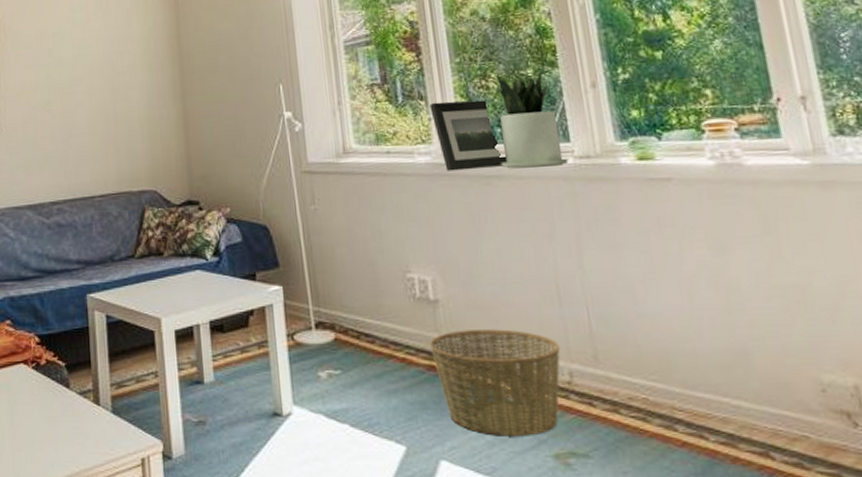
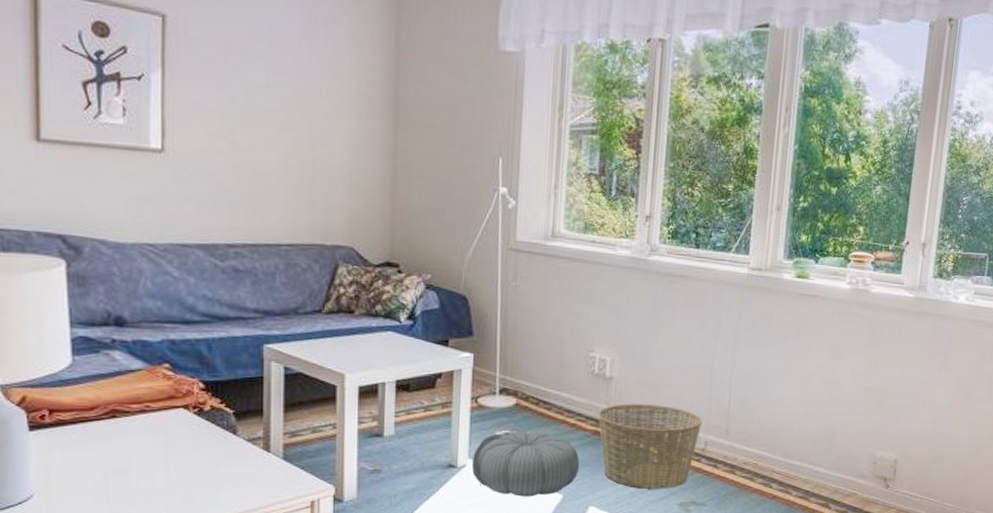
pouf: none [297,370,420,450] -> present [471,431,580,497]
picture frame: present [430,99,508,171] -> none [638,201,703,269]
planter: present [496,71,570,169] -> none [689,187,745,274]

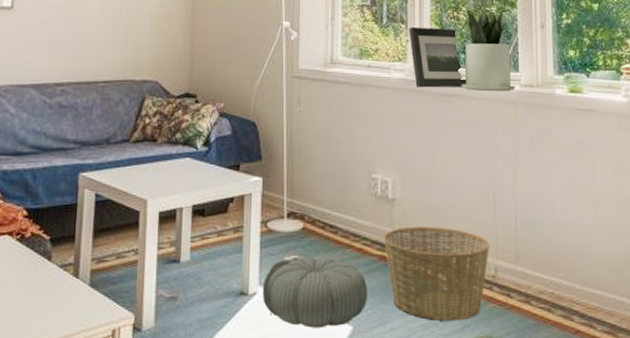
picture frame: none [638,201,703,269] -> present [409,27,470,88]
planter: none [689,187,745,274] -> present [461,10,517,91]

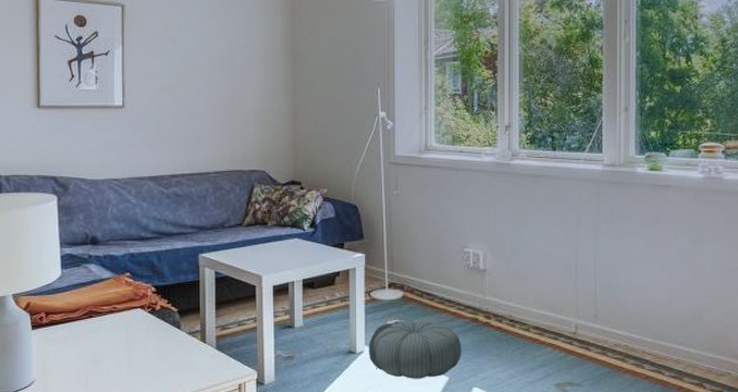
basket: present [383,226,490,321] -> none [475,293,572,371]
picture frame: present [409,27,470,88] -> none [499,113,557,170]
planter: present [461,10,517,91] -> none [547,95,600,171]

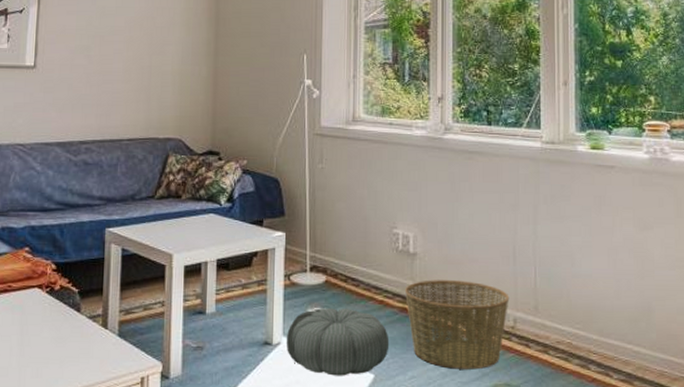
basket: none [475,293,572,371] -> present [404,280,510,370]

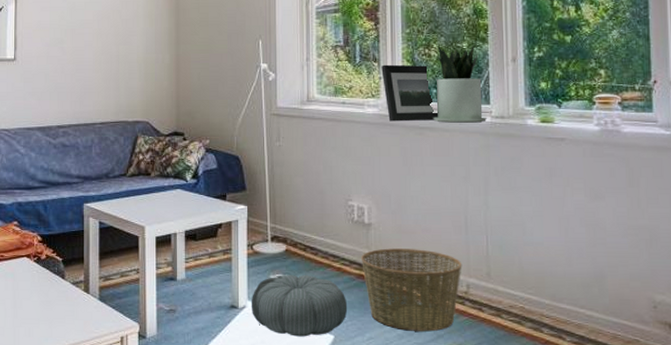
picture frame: none [431,84,492,145] -> present [381,64,442,122]
planter: none [482,67,538,148] -> present [433,45,488,123]

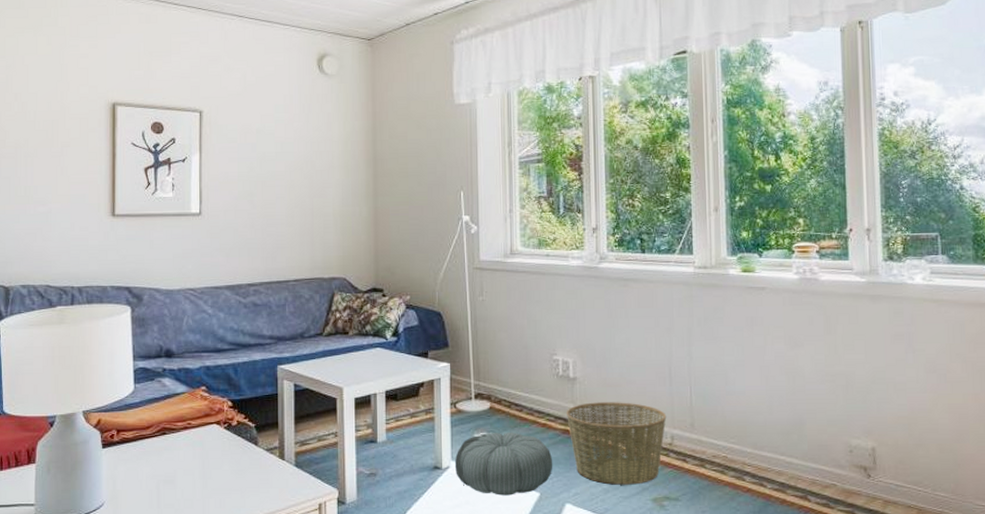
picture frame: present [381,64,442,122] -> none [585,215,646,274]
planter: present [433,45,488,123] -> none [637,195,691,274]

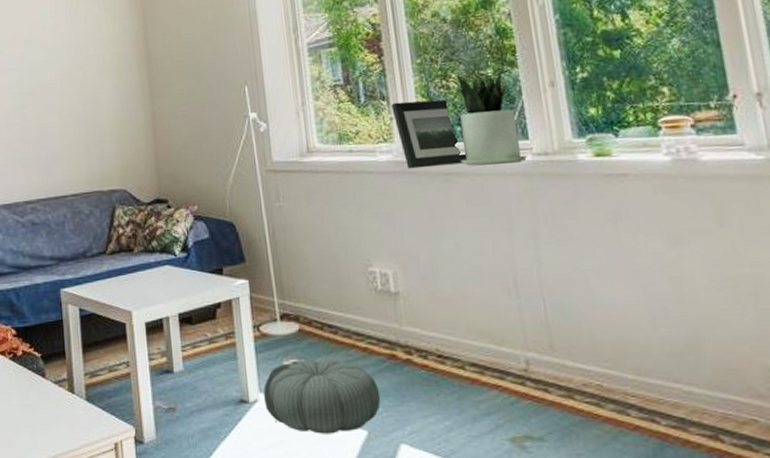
basket: present [566,402,667,485] -> none [390,320,517,421]
picture frame: none [585,215,646,274] -> present [391,99,468,169]
planter: none [637,195,691,274] -> present [456,71,528,166]

